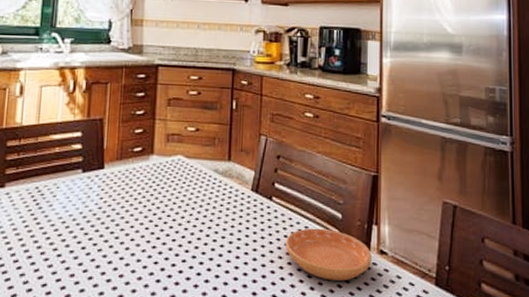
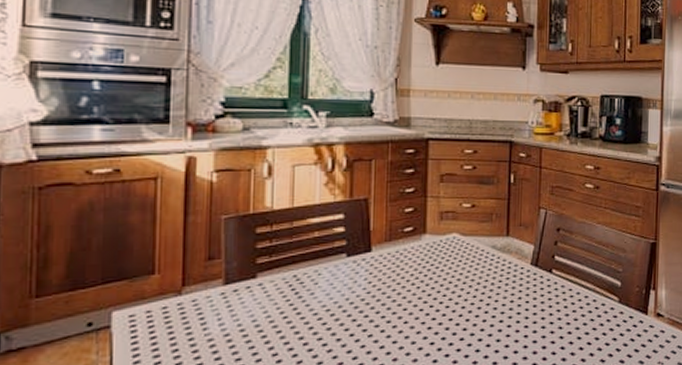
saucer: present [286,228,373,280] -> none [566,296,650,346]

